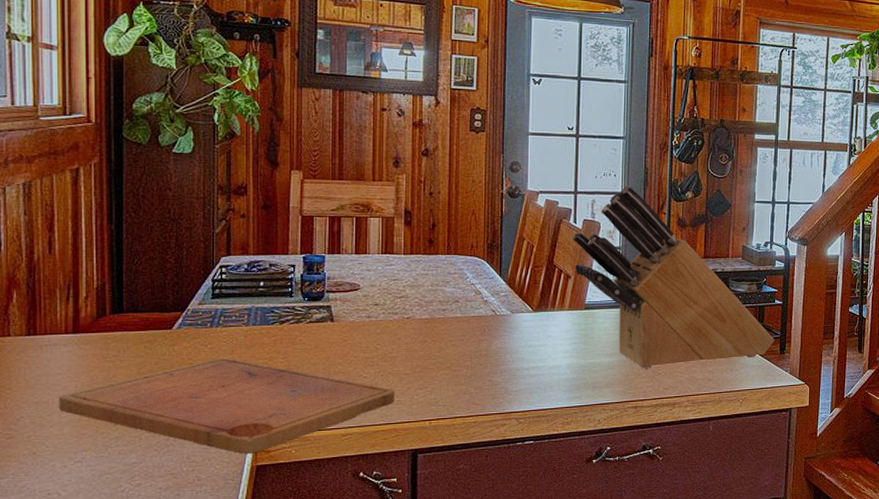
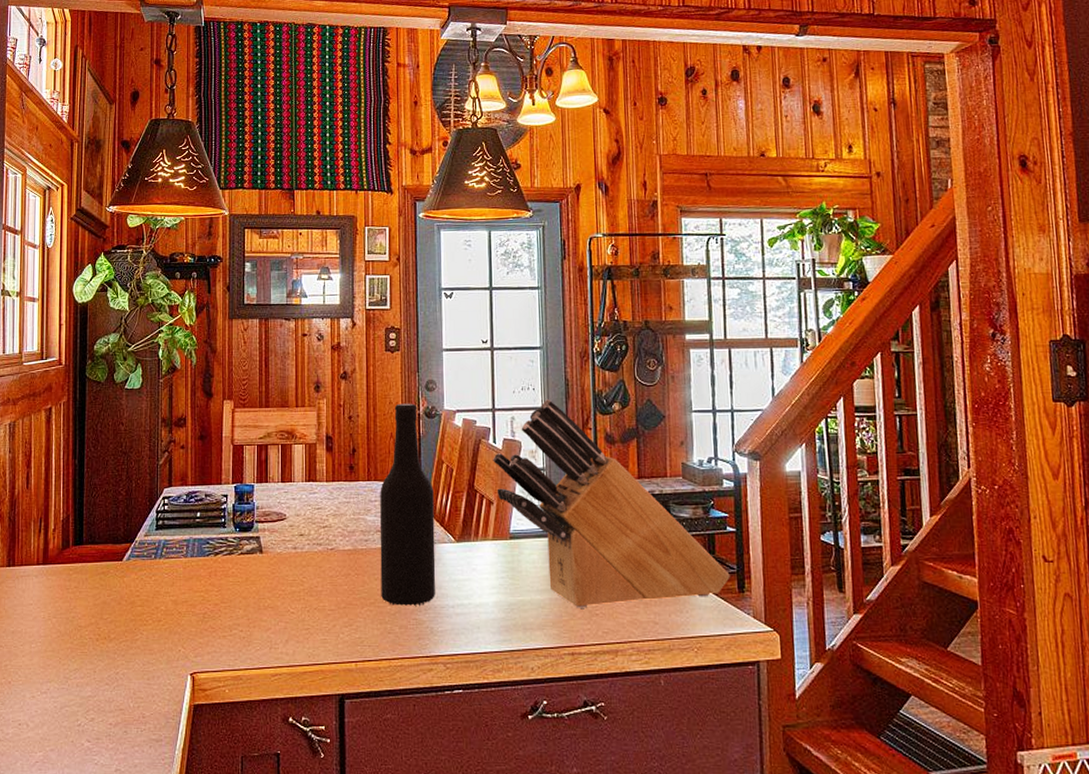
cutting board: present [58,358,395,454] -> none [30,590,321,692]
bottle: none [457,182,514,369] -> present [379,403,436,606]

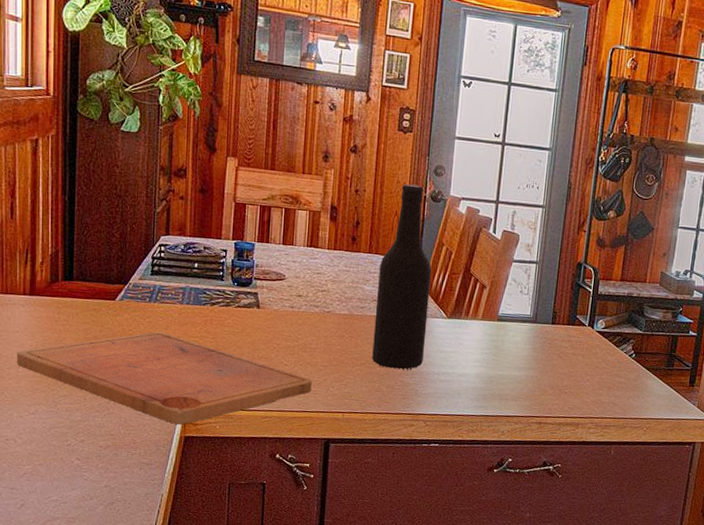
cutting board: none [30,590,321,692] -> present [16,332,312,425]
knife block: present [493,399,730,608] -> none [490,199,685,388]

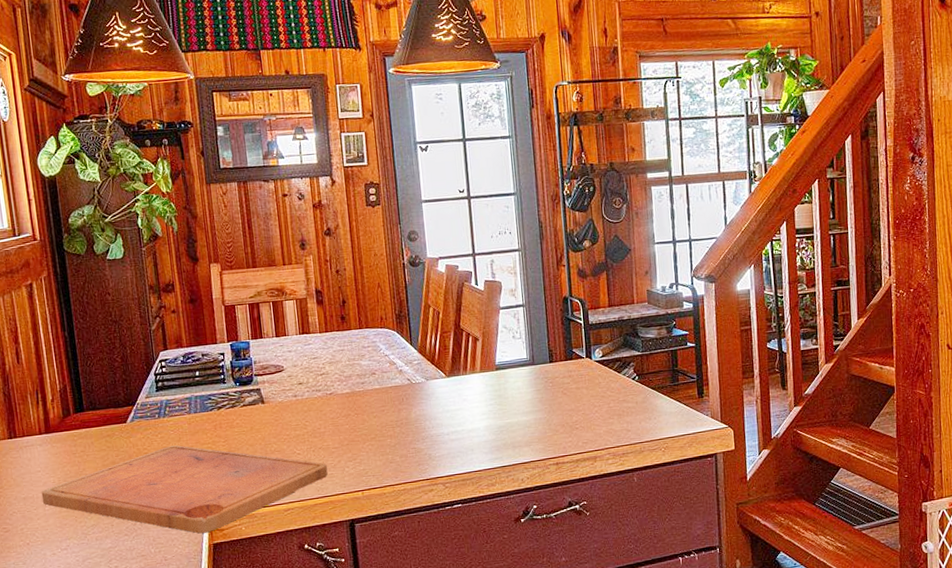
bottle: present [372,184,432,370] -> none [372,254,431,438]

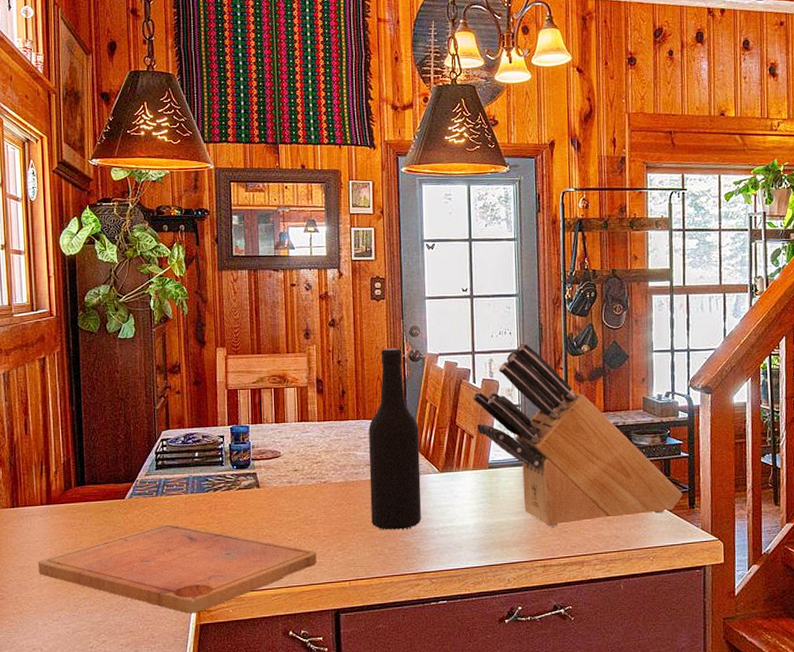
bottle: none [372,254,431,438] -> present [368,348,422,530]
knife block: none [476,241,691,425] -> present [473,342,683,527]

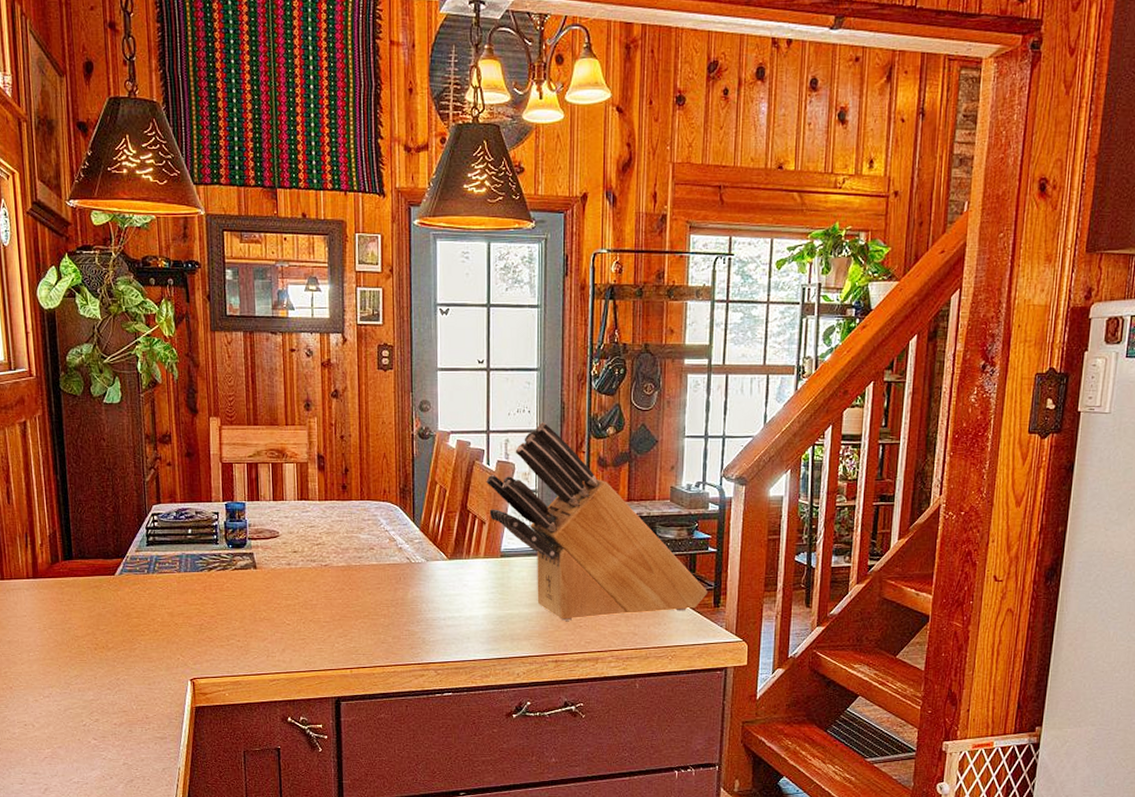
cutting board: present [38,524,317,613] -> none [26,603,317,695]
bottle: present [368,348,422,530] -> none [373,423,428,618]

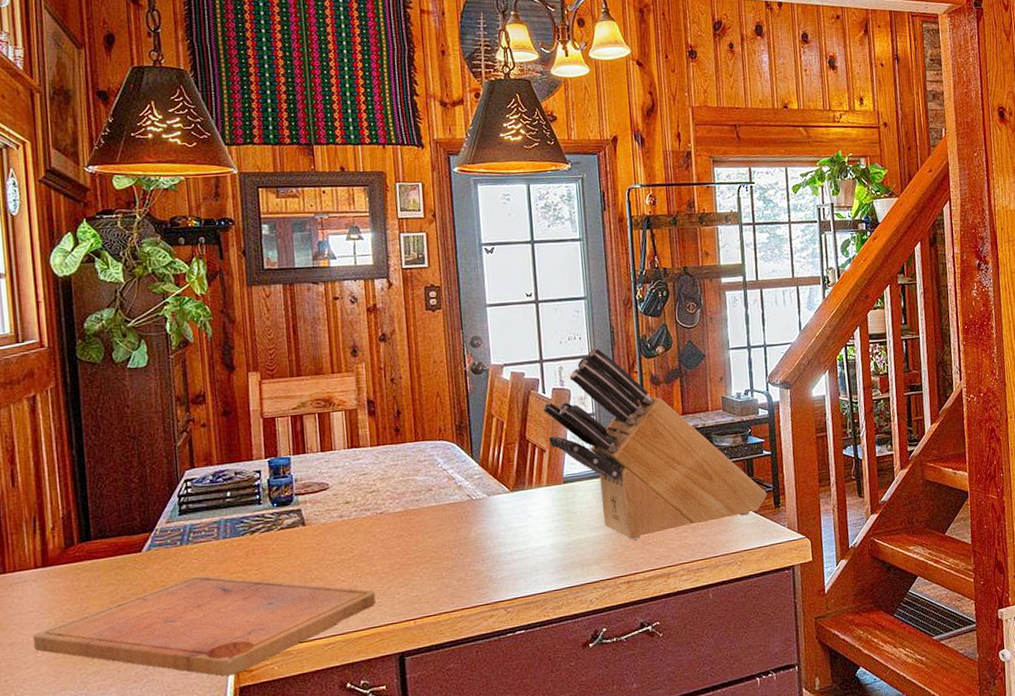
cutting board: none [26,603,317,695] -> present [33,575,376,677]

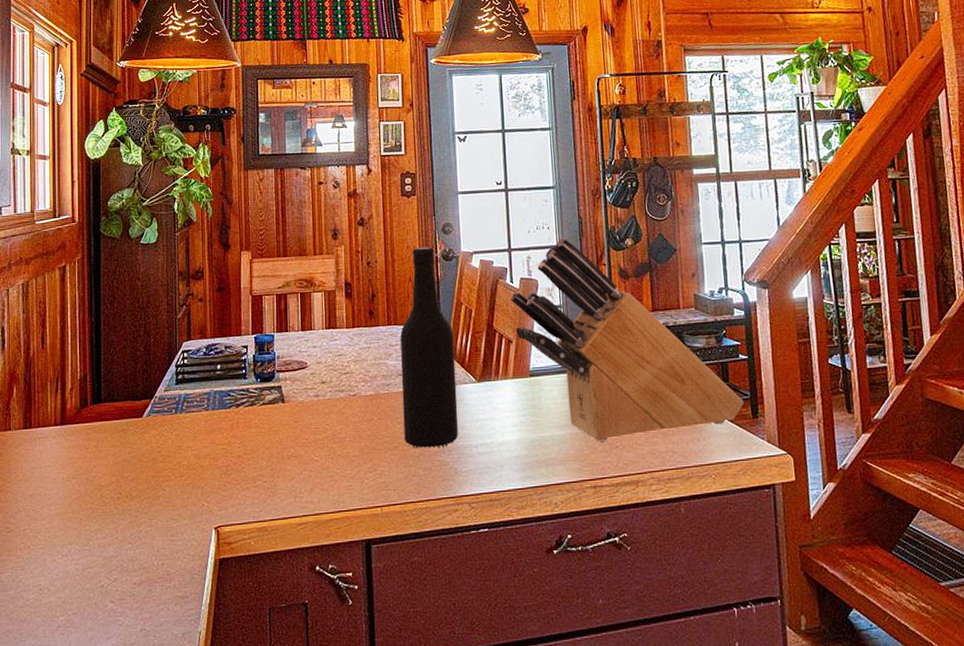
cutting board: present [33,575,376,677] -> none [49,444,346,546]
bottle: none [429,360,492,560] -> present [400,246,458,448]

